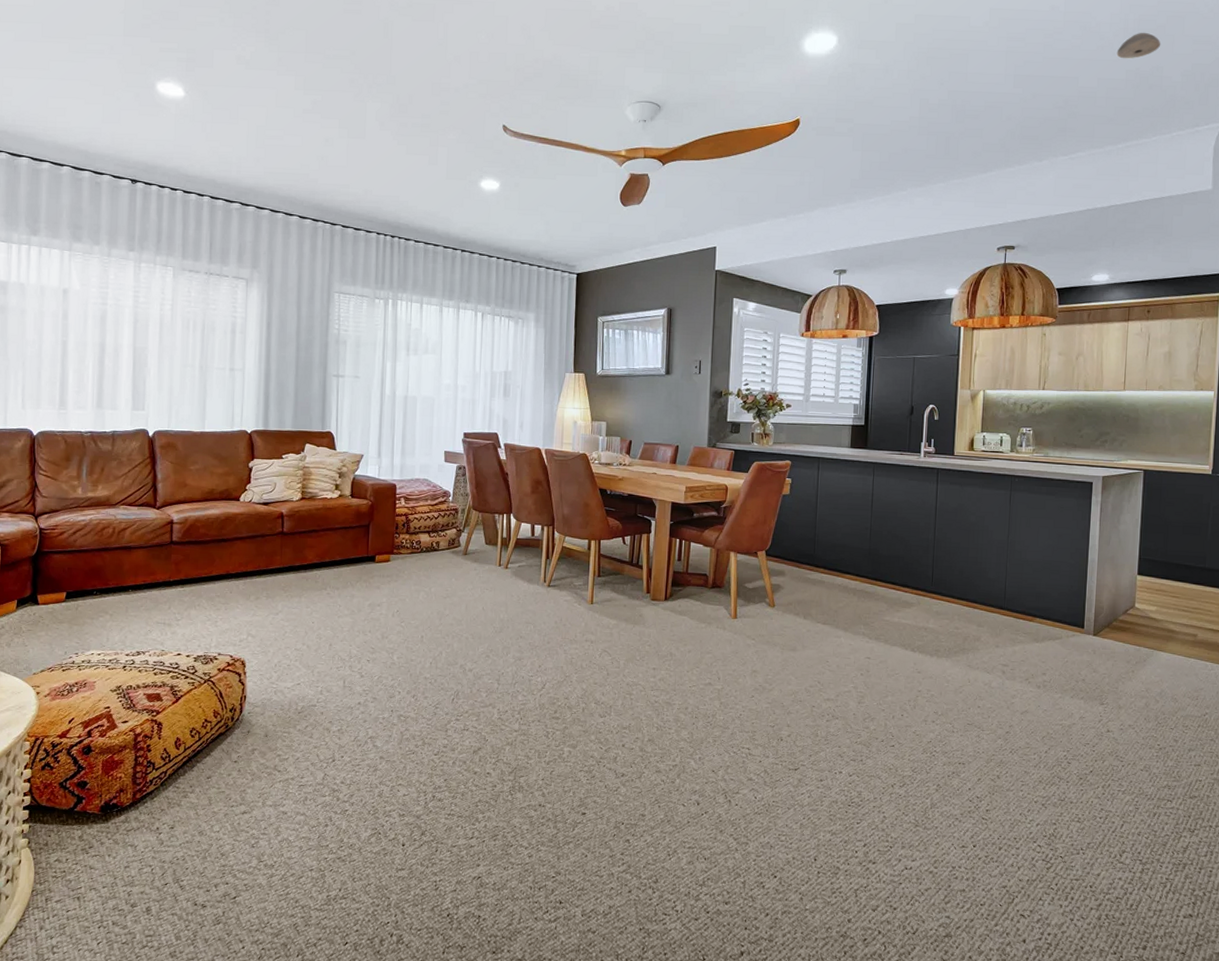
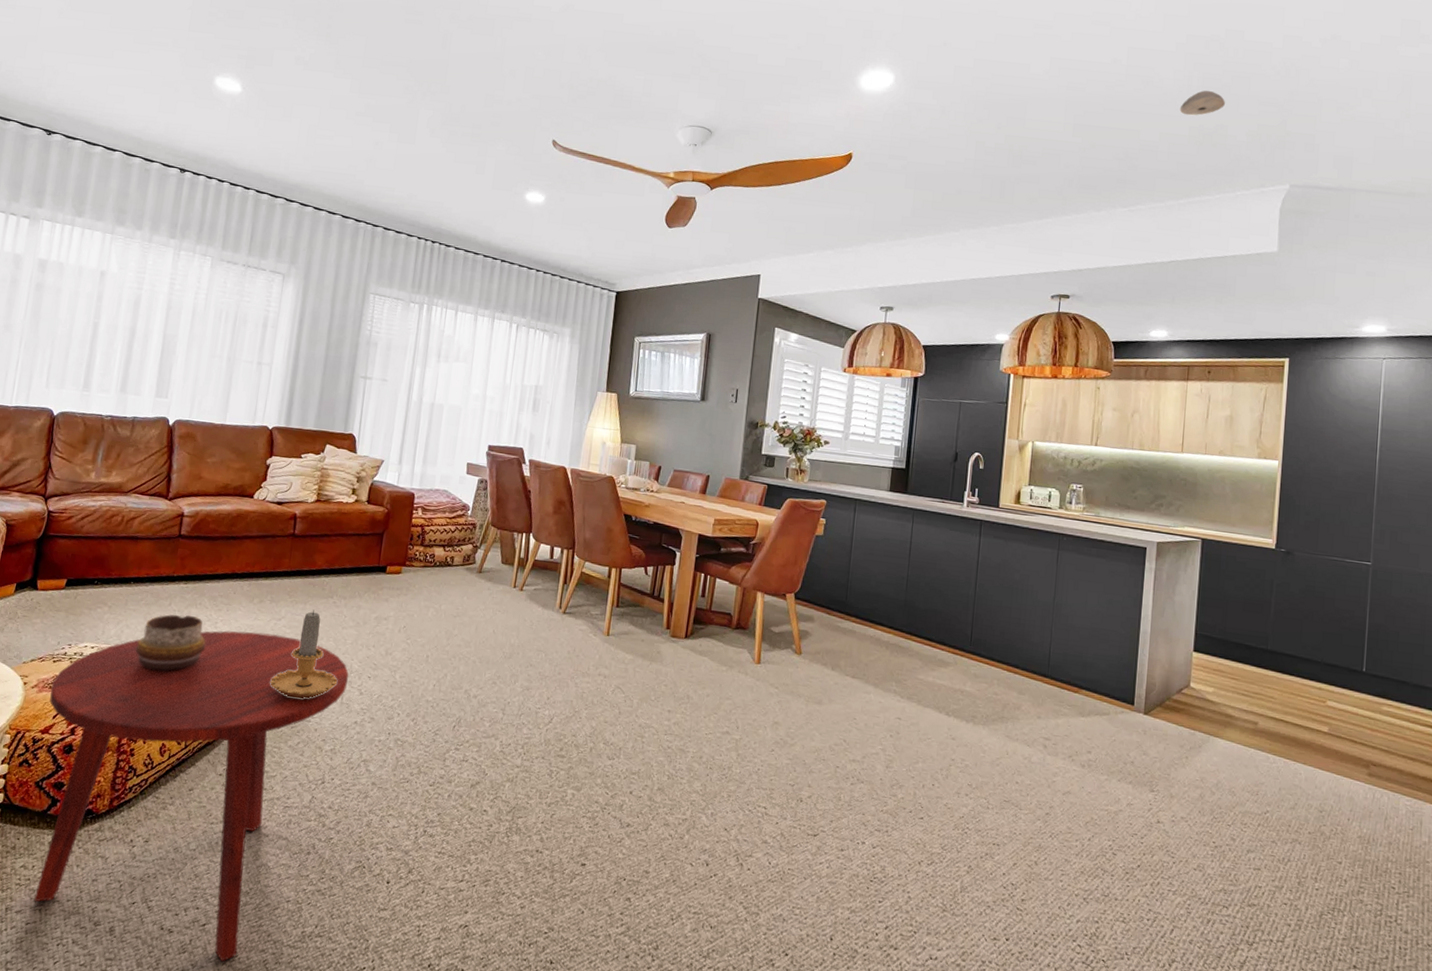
side table: none [63,627,349,929] -> present [34,631,349,962]
decorative bowl: none [141,616,209,671] -> present [135,614,206,671]
candle: none [274,602,338,686] -> present [270,609,337,699]

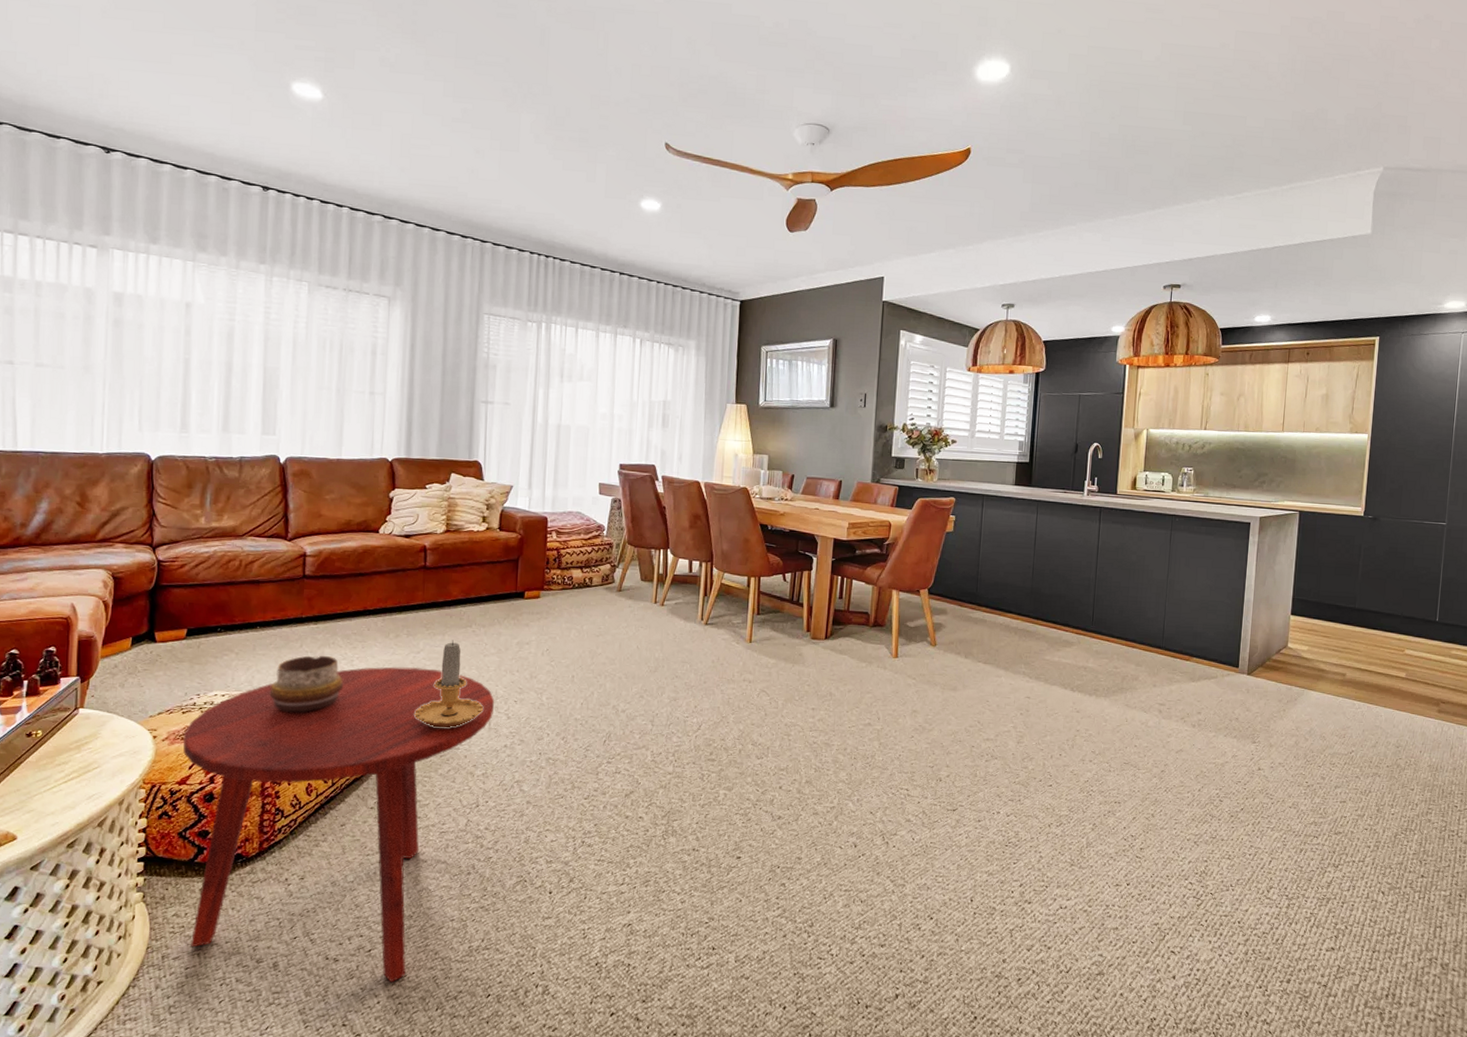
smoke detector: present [1179,90,1226,116] -> none [1283,74,1327,101]

